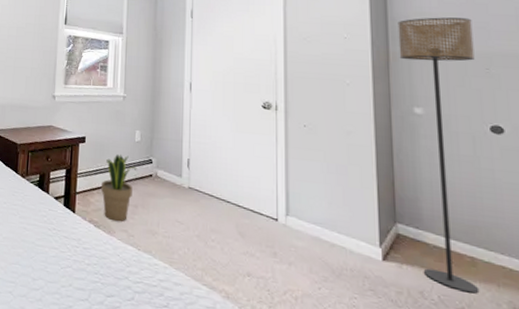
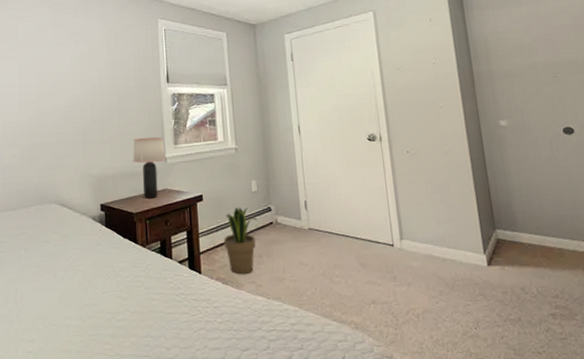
table lamp: none [23,73,55,133] -> present [133,136,166,199]
floor lamp: present [397,17,480,294] -> none [477,32,569,281]

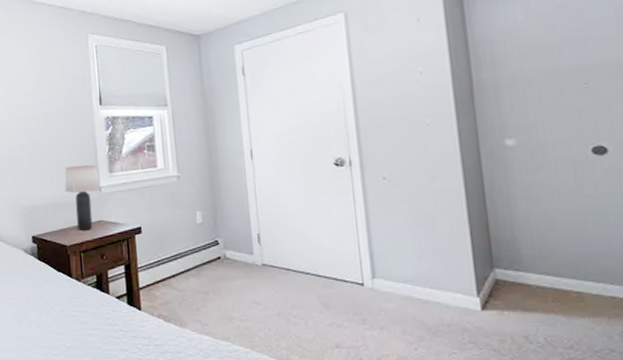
potted plant: present [224,207,257,275] -> none [166,240,203,313]

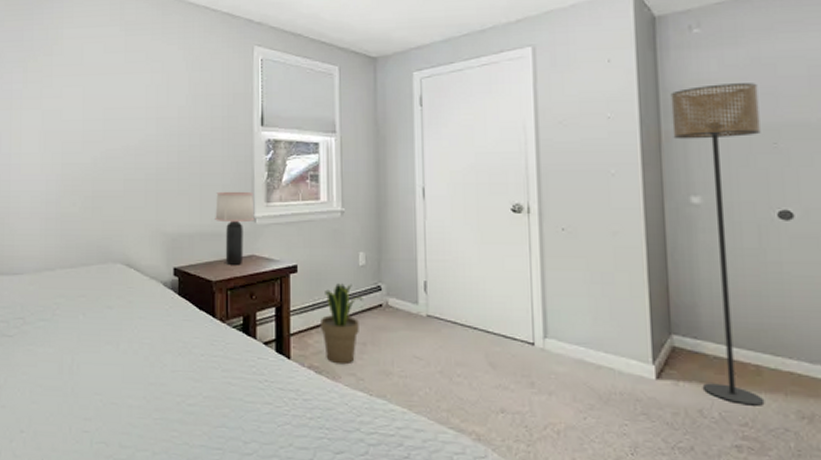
potted plant: none [166,240,203,313] -> present [321,283,363,365]
floor lamp: none [480,28,589,330] -> present [670,83,765,406]

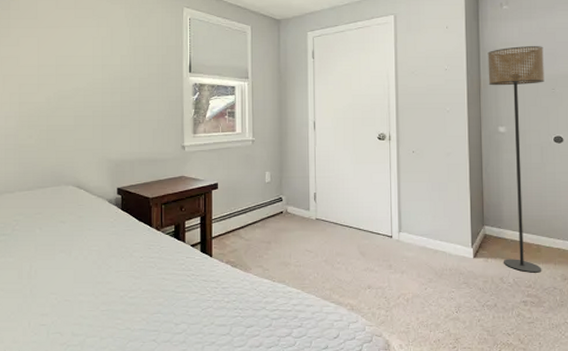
table lamp: present [215,191,255,265] -> none [152,125,184,184]
potted plant: present [321,283,363,365] -> none [236,197,269,259]

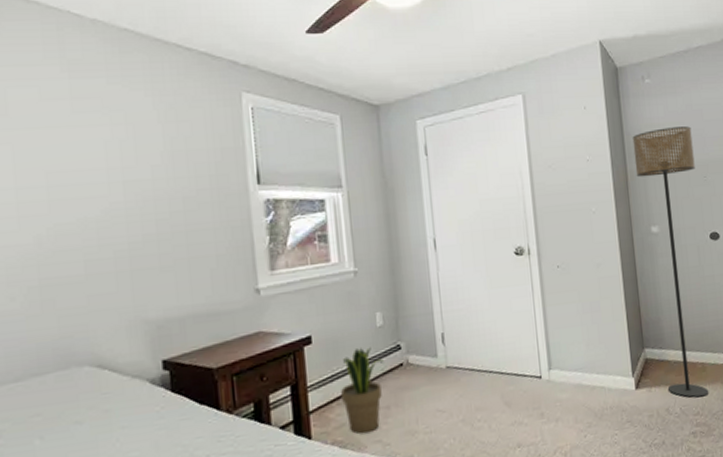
potted plant: none [236,197,269,259] -> present [341,347,384,434]

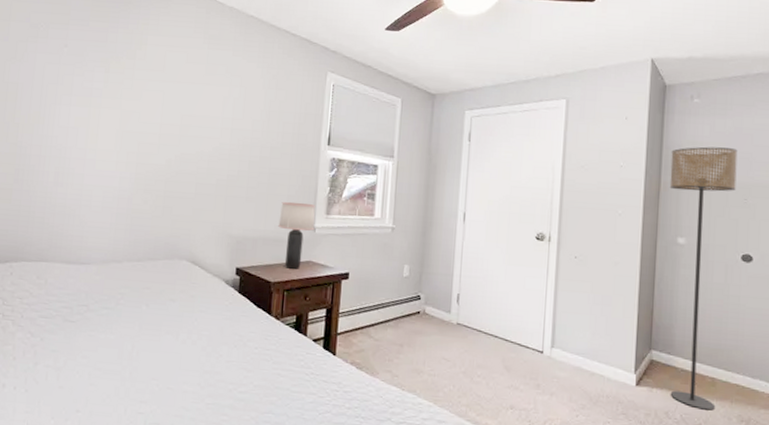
table lamp: none [209,260,259,347] -> present [278,201,315,269]
potted plant: present [341,347,384,434] -> none [365,291,404,362]

